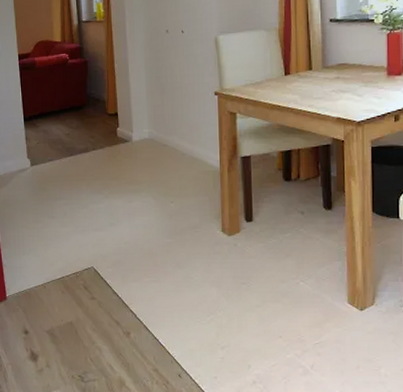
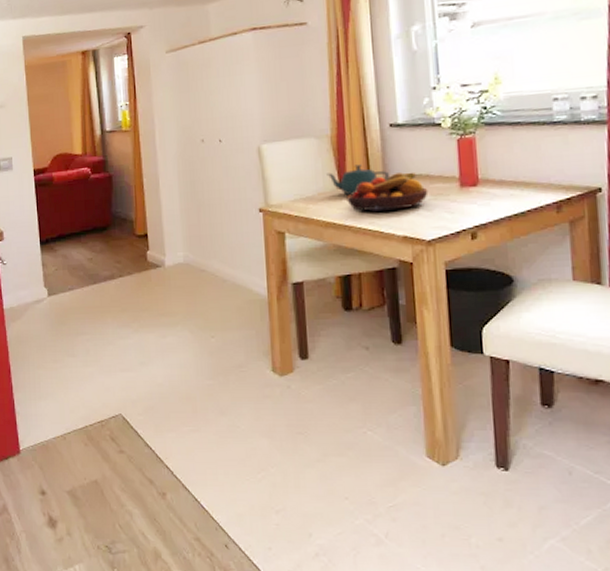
teapot: none [274,54,327,82] -> present [327,164,389,196]
fruit bowl: none [290,62,360,96] -> present [346,172,429,212]

